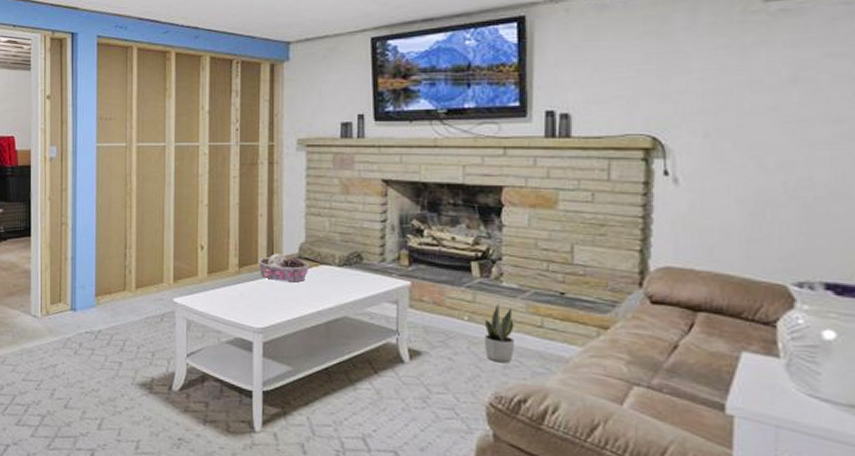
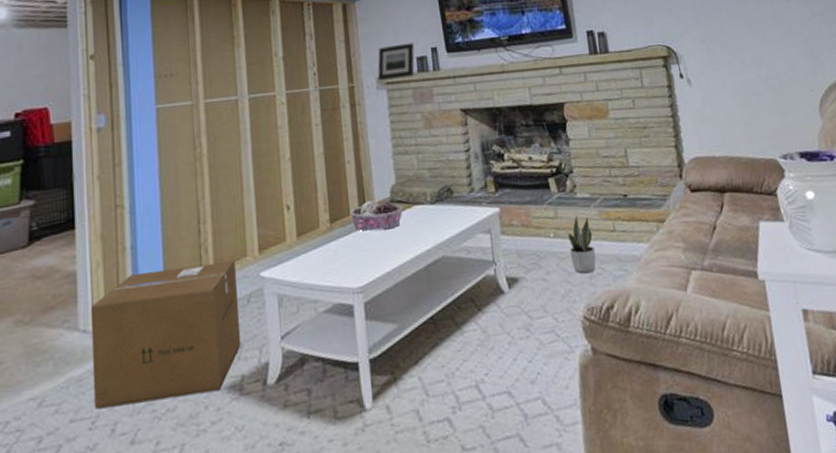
box: none [39,279,154,385] -> present [90,260,242,410]
picture frame: none [299,108,339,142] -> present [377,42,415,80]

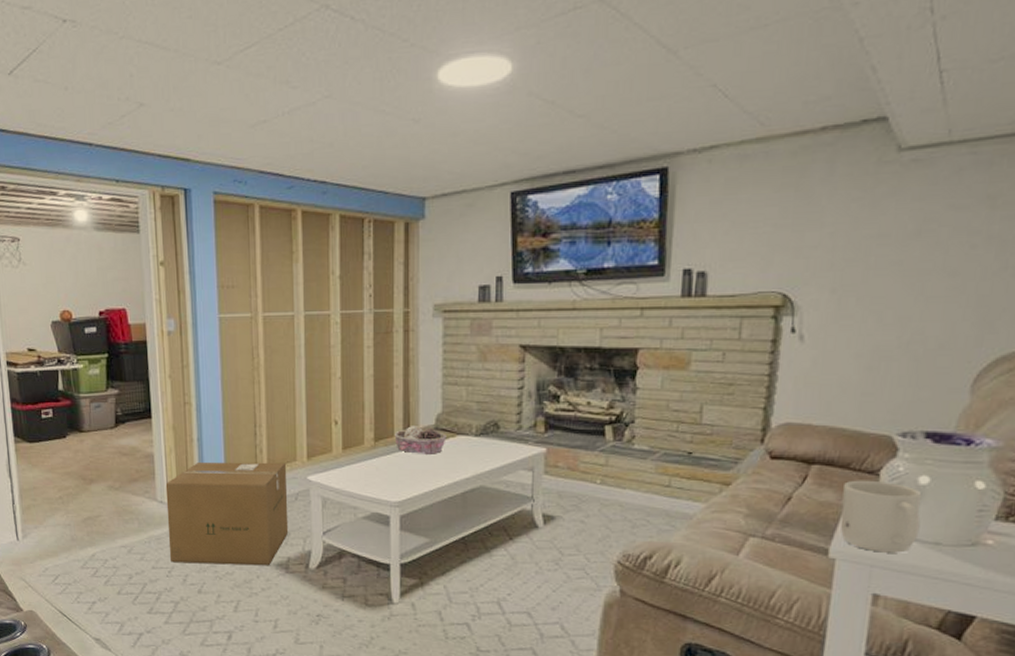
picture frame: present [377,42,415,80] -> none [436,270,477,307]
potted plant: present [568,214,596,274] -> none [614,465,644,523]
mug: none [752,200,821,268] -> present [840,480,922,553]

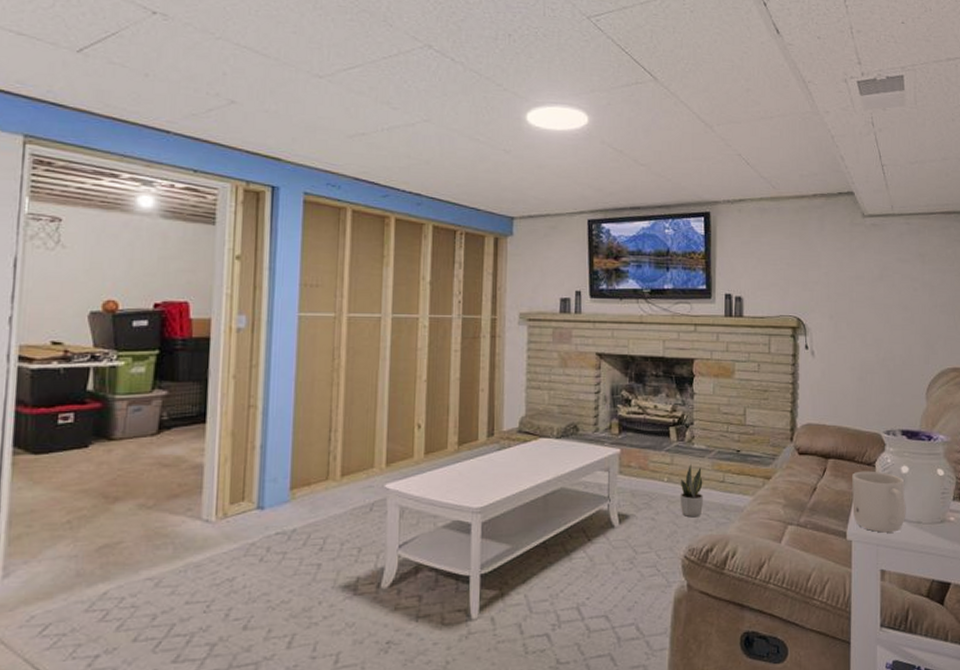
box: present [165,461,289,566] -> none [210,470,363,595]
decorative basket: present [394,424,446,454] -> none [478,428,529,458]
potted plant: none [614,465,644,523] -> present [680,463,703,518]

